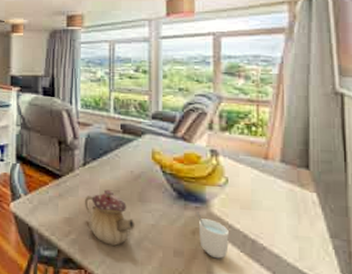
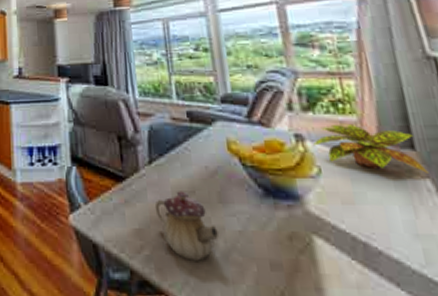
cup: present [196,212,229,259] -> none [290,211,337,270]
plant: none [225,144,317,189] -> present [313,125,429,173]

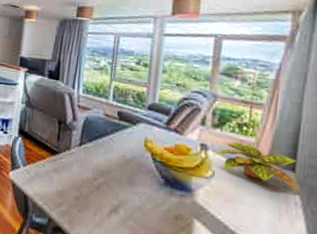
teapot: present [154,191,219,261] -> none [77,169,123,221]

